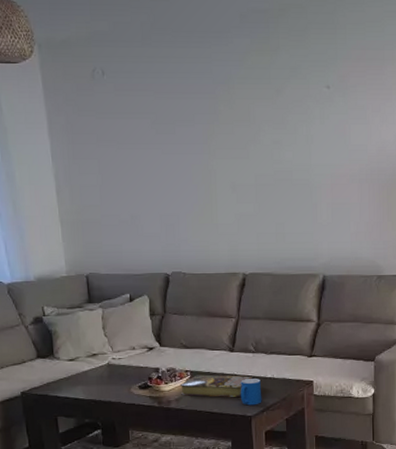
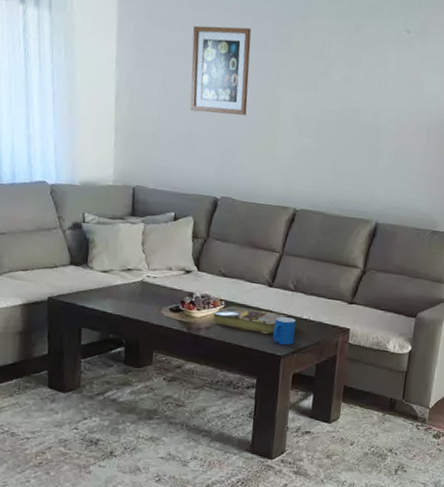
wall art: none [121,105,184,193] -> present [190,25,251,115]

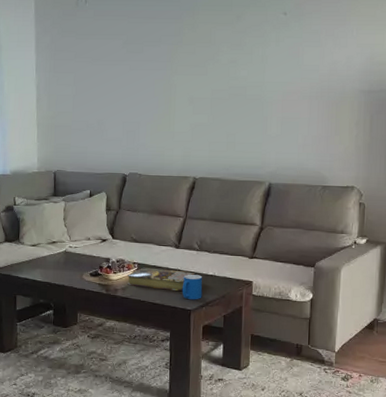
wall art: present [190,25,251,115] -> none [97,29,147,103]

